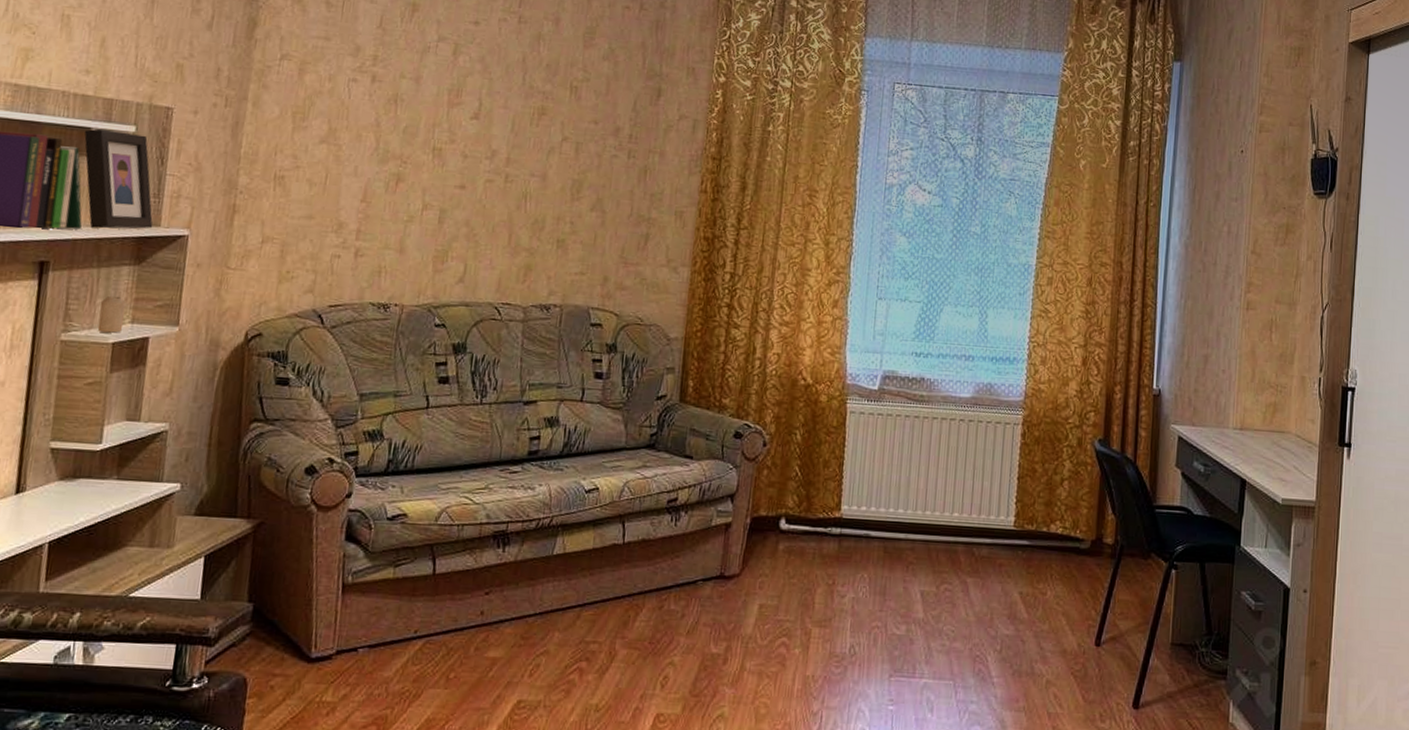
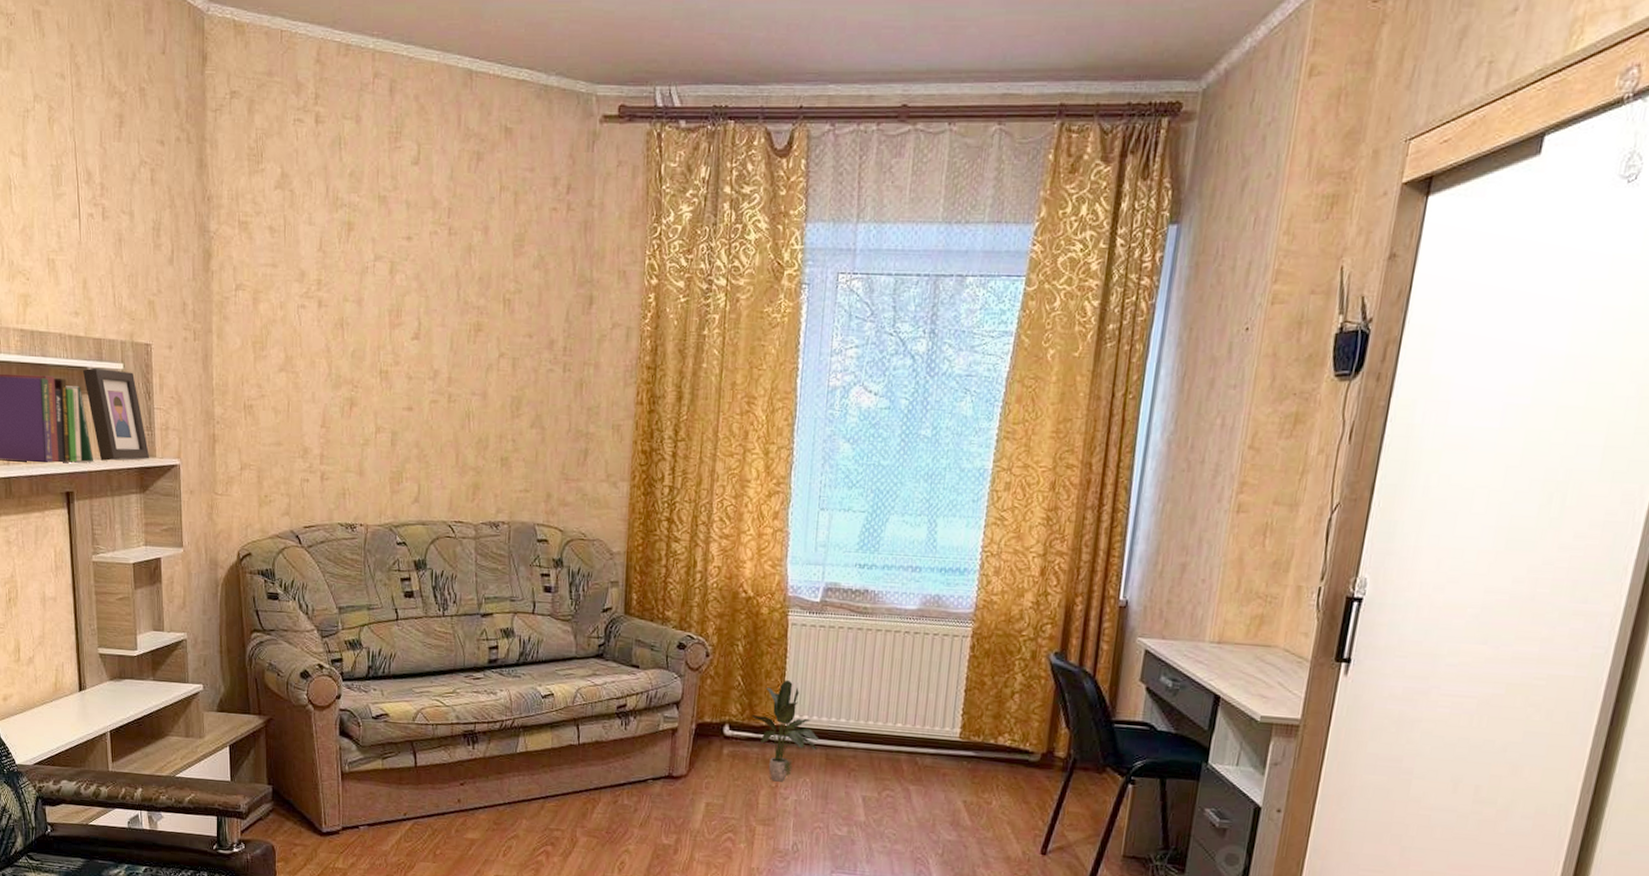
candle: present [97,296,126,333] -> none [118,521,139,555]
potted plant: none [809,470,876,579] -> present [752,680,818,782]

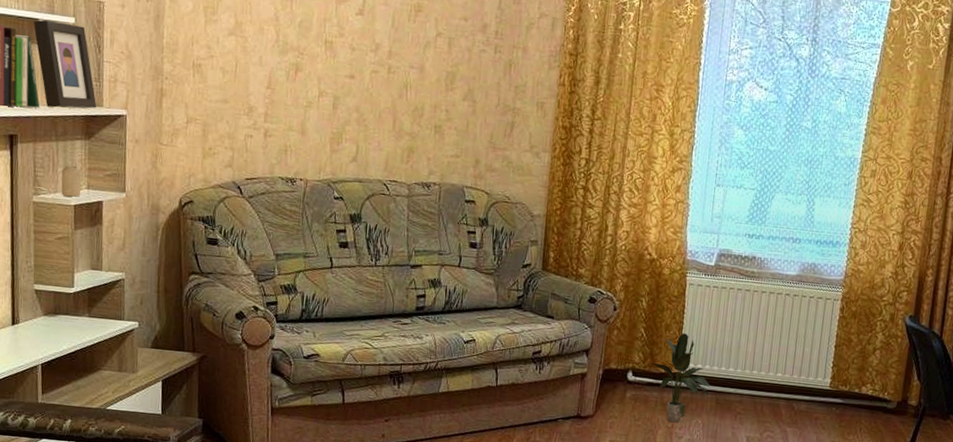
candle: none [118,521,139,555] -> present [61,165,81,197]

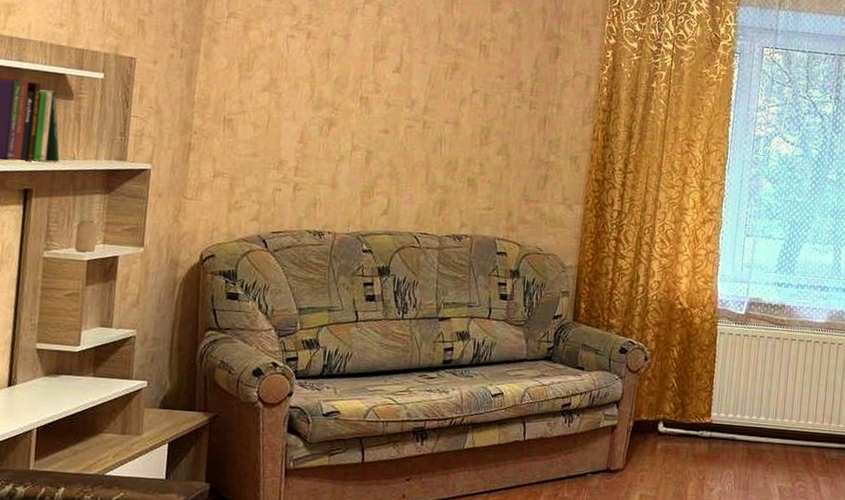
picture frame: present [33,19,97,110] -> none [59,75,120,164]
potted plant: present [652,333,710,423] -> none [684,382,741,475]

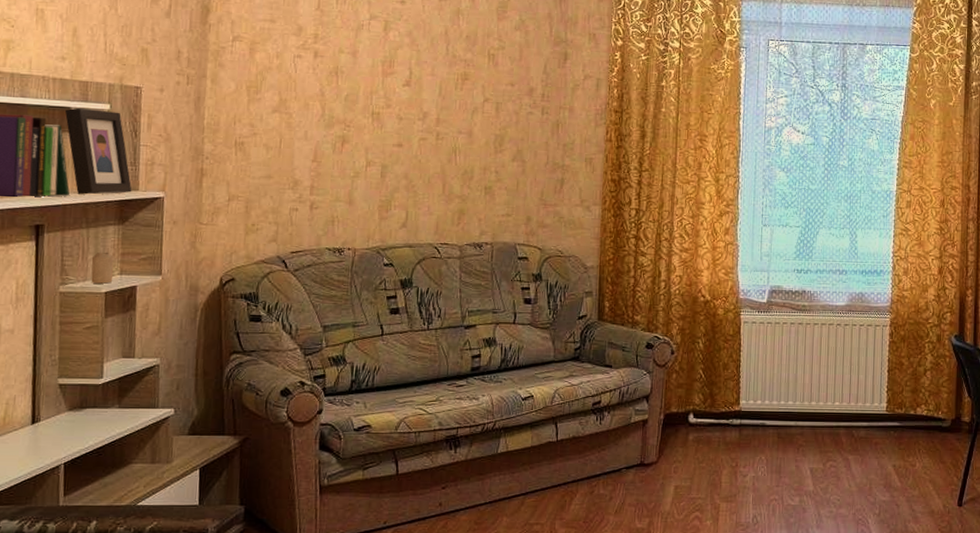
picture frame: none [59,75,120,164] -> present [64,108,132,195]

